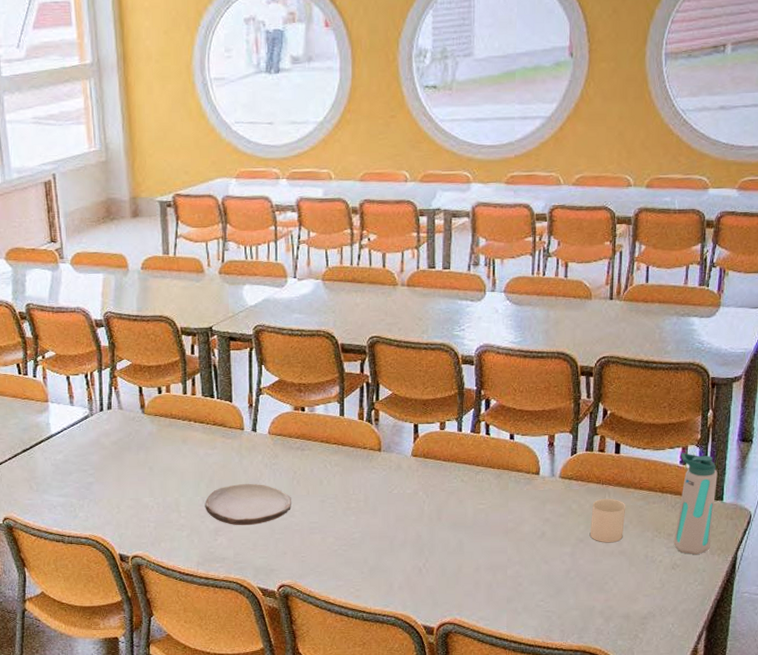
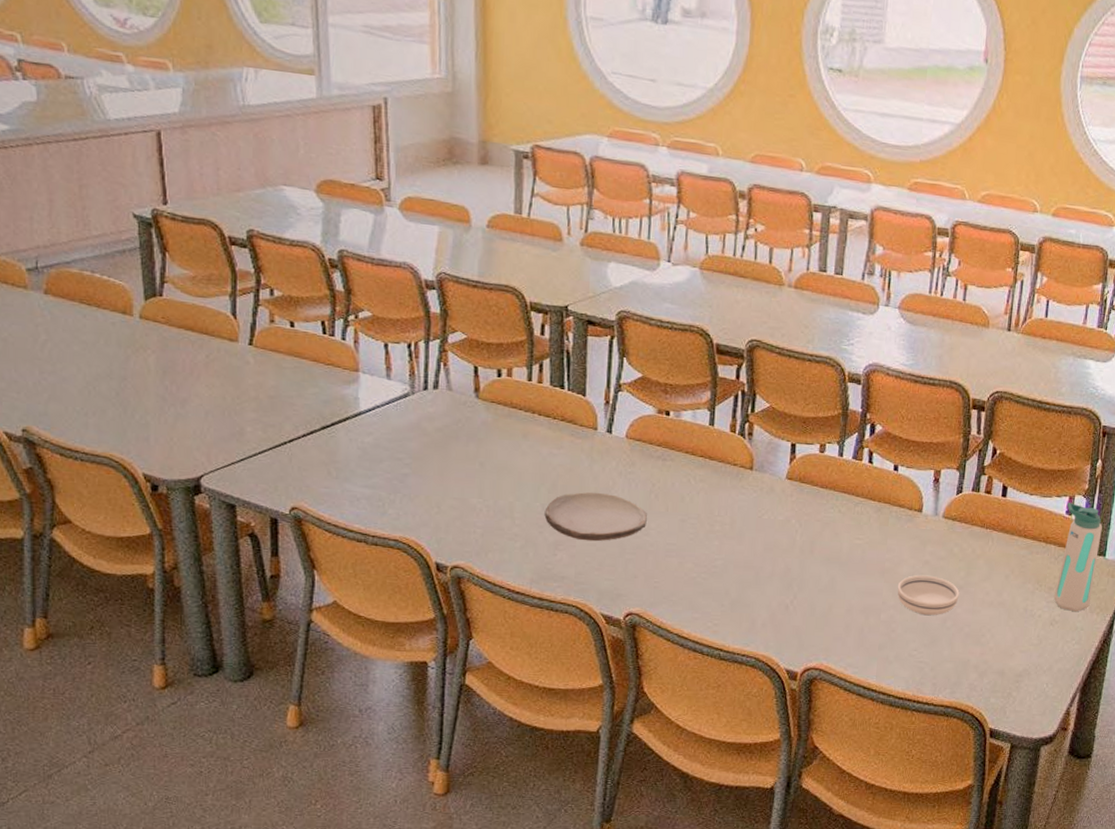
bowl: none [521,531,580,569] -> present [897,574,960,616]
cup: present [589,498,626,543] -> none [969,544,1009,593]

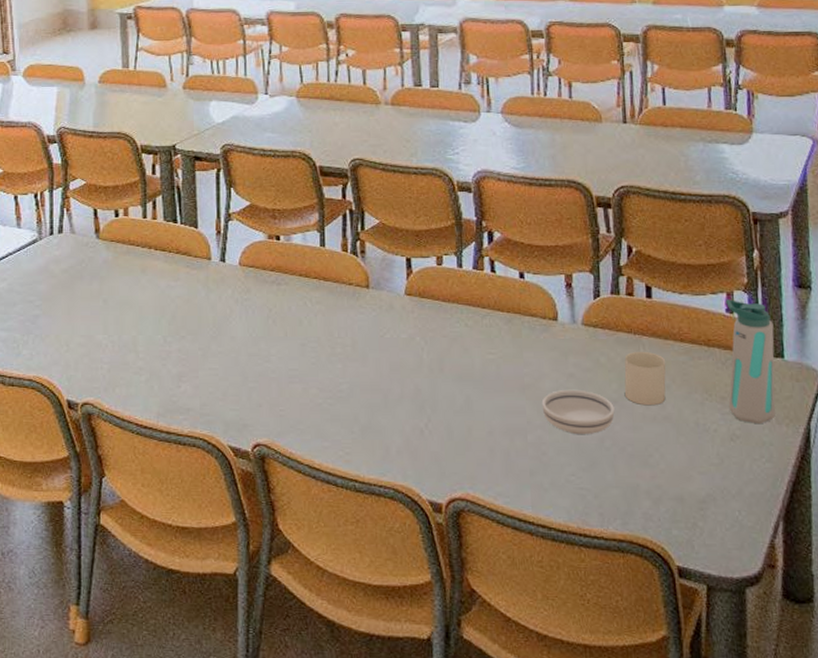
plate: present [544,492,647,542] -> none [166,321,267,371]
cup: none [969,544,1009,593] -> present [624,351,666,406]

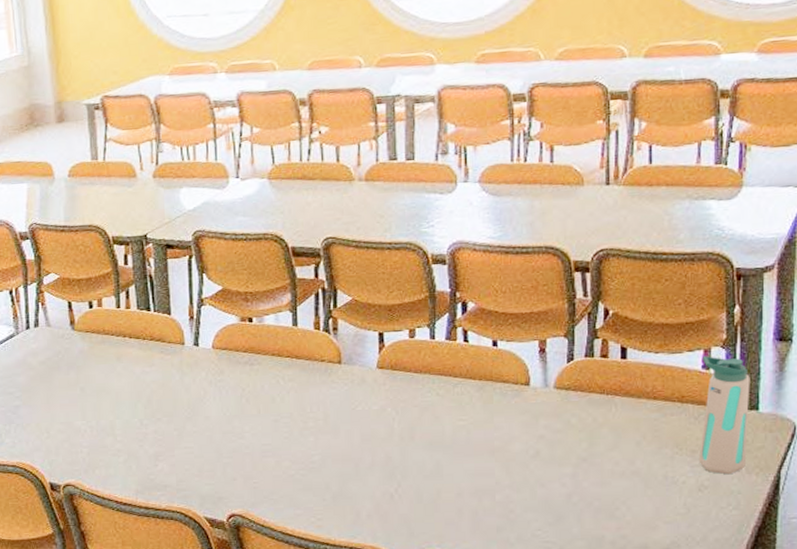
bowl: present [541,389,615,435] -> none [511,450,583,493]
cup: present [624,351,666,406] -> none [594,410,638,462]

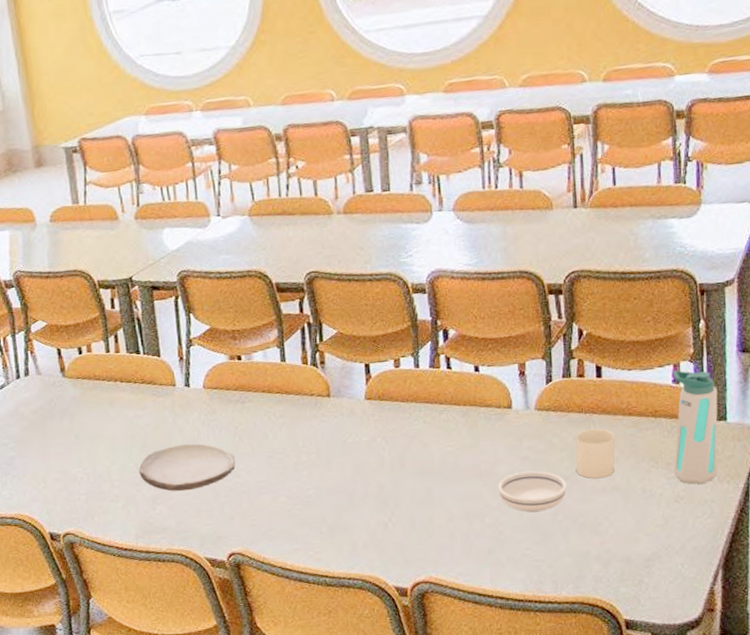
plate: none [143,402,240,450] -> present [139,443,235,492]
bowl: none [511,450,583,493] -> present [498,470,567,513]
cup: none [594,410,638,462] -> present [575,428,615,479]

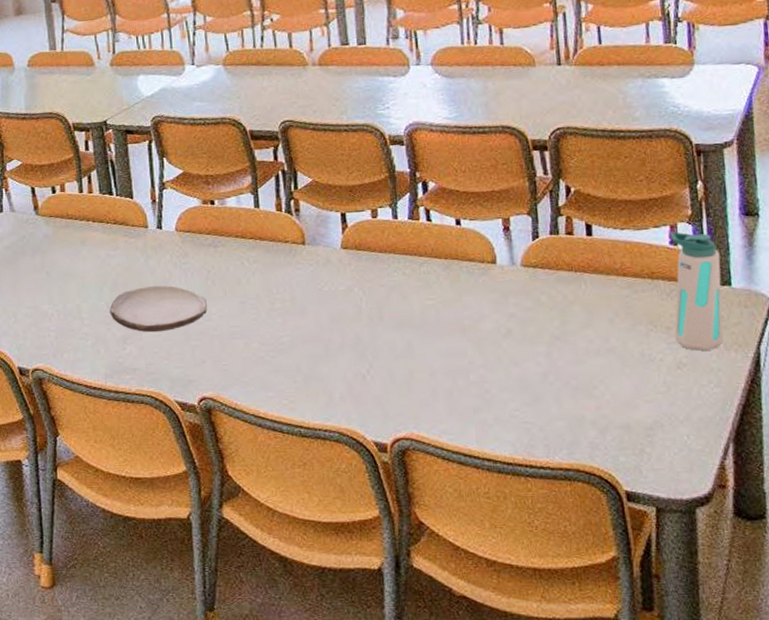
bowl: present [498,470,567,513] -> none [482,328,558,372]
cup: present [575,428,615,479] -> none [566,287,610,340]

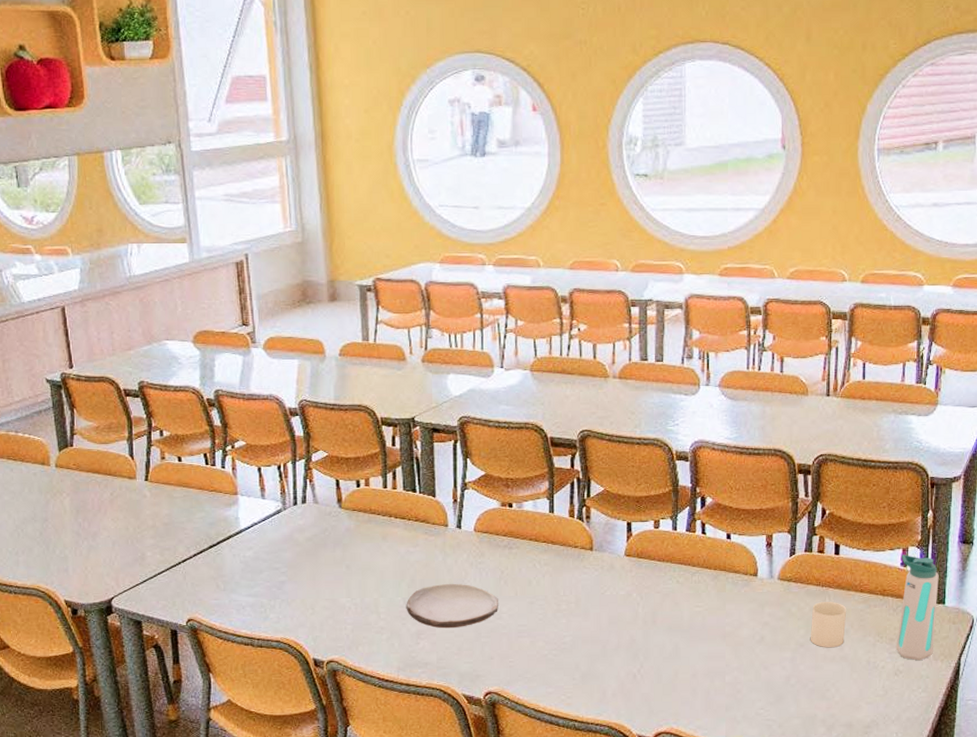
cup: none [566,287,610,340] -> present [810,601,847,648]

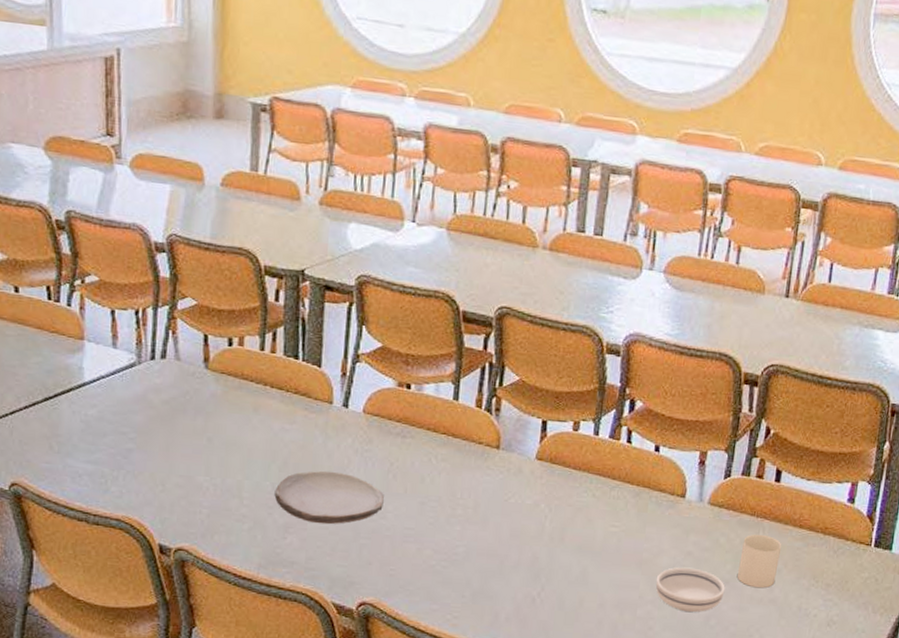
bowl: none [739,636,801,675] -> present [656,567,725,613]
water bottle: present [895,555,939,661] -> none [831,489,889,612]

